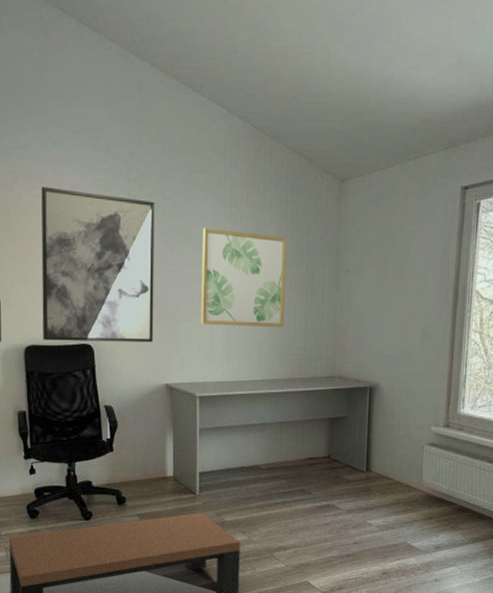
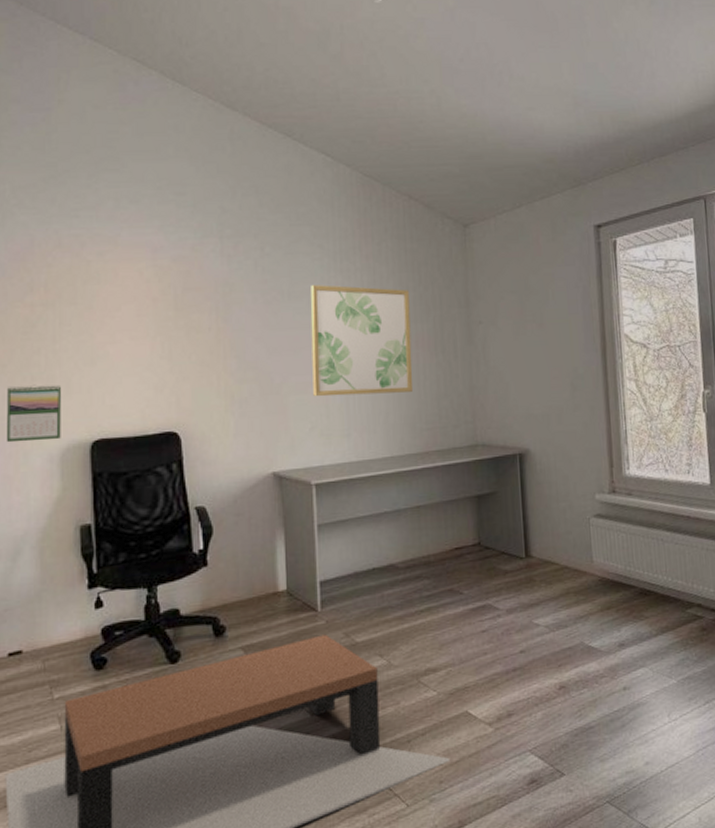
wall art: present [41,186,155,343] -> none [114,249,256,432]

